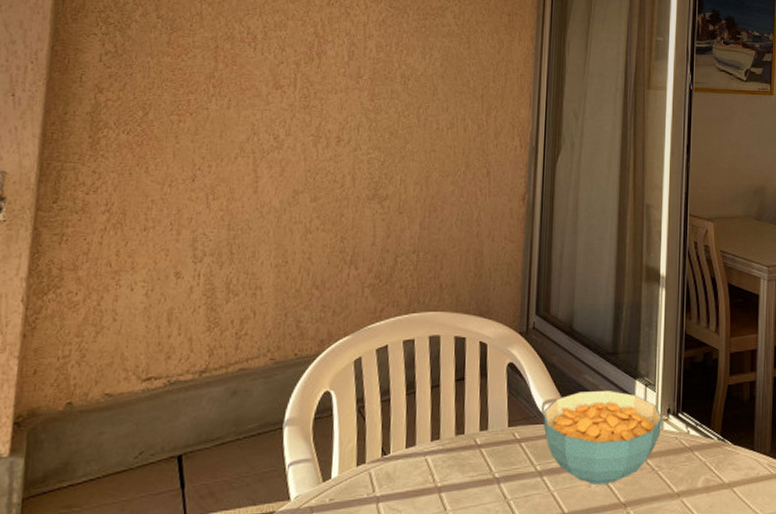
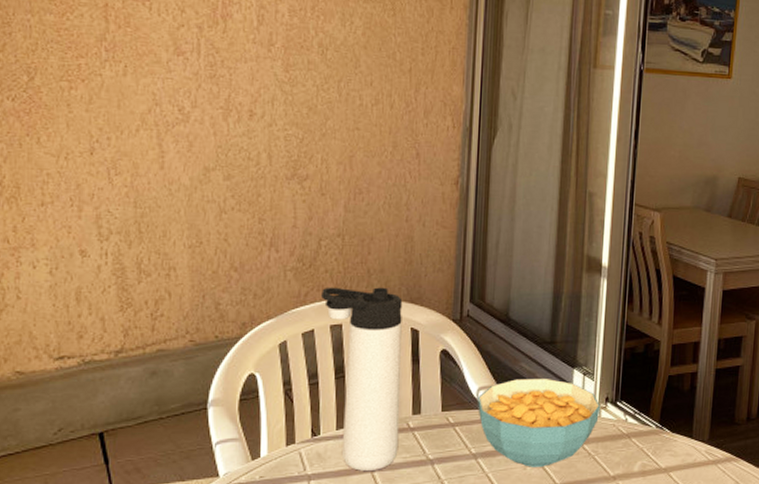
thermos bottle: none [396,302,472,491] -> present [321,287,403,471]

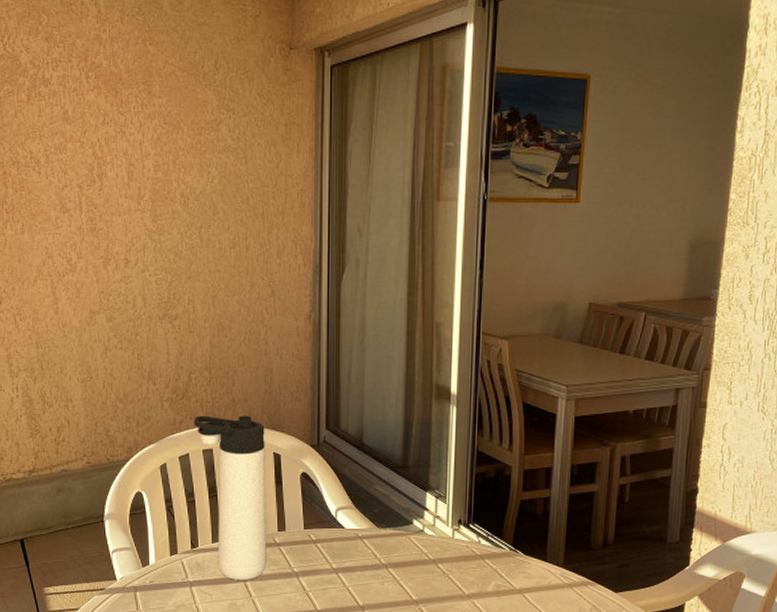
cereal bowl: present [478,379,601,467] -> none [337,501,454,583]

